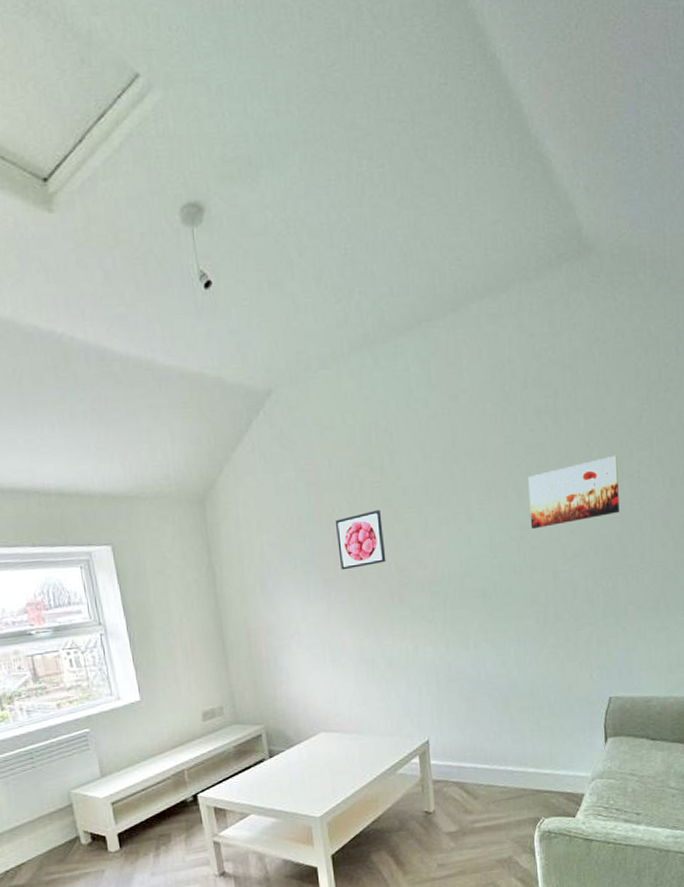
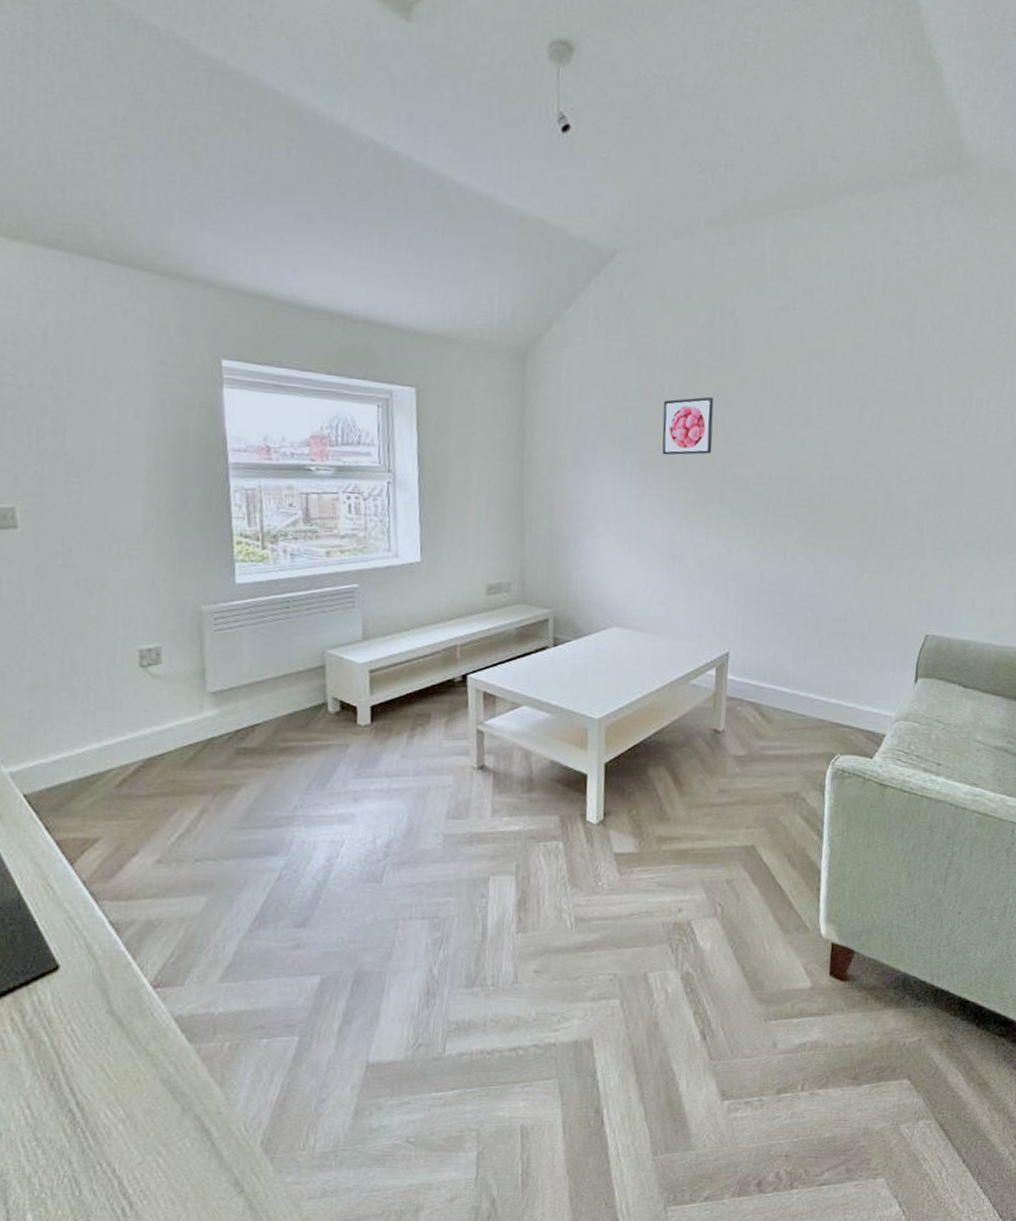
wall art: present [528,455,619,530] -> none [869,381,968,445]

